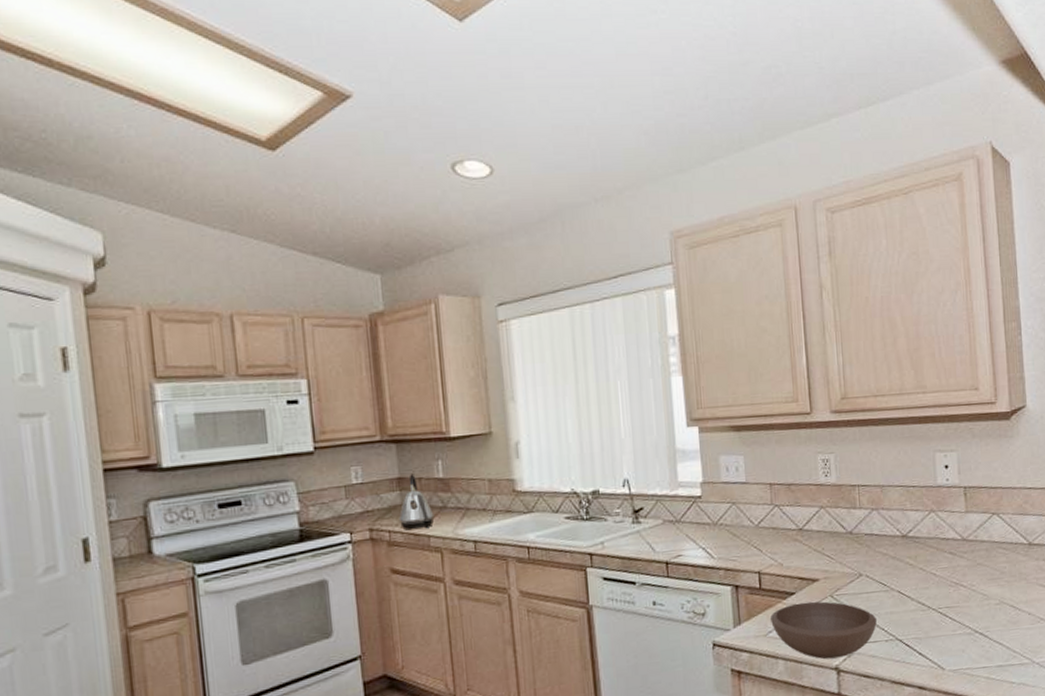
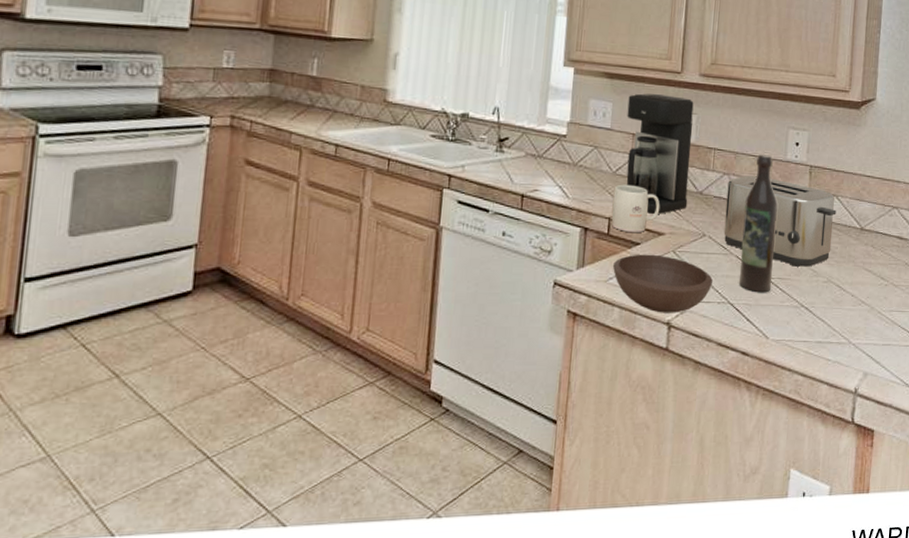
kettle: present [398,474,435,531] -> none [263,67,301,125]
coffee maker: none [759,438,838,562] -> present [626,93,694,214]
mug: none [759,535,810,584] -> present [611,184,660,233]
toaster: none [878,506,1000,593] -> present [724,176,837,267]
wine bottle: none [899,483,941,625] -> present [739,154,778,292]

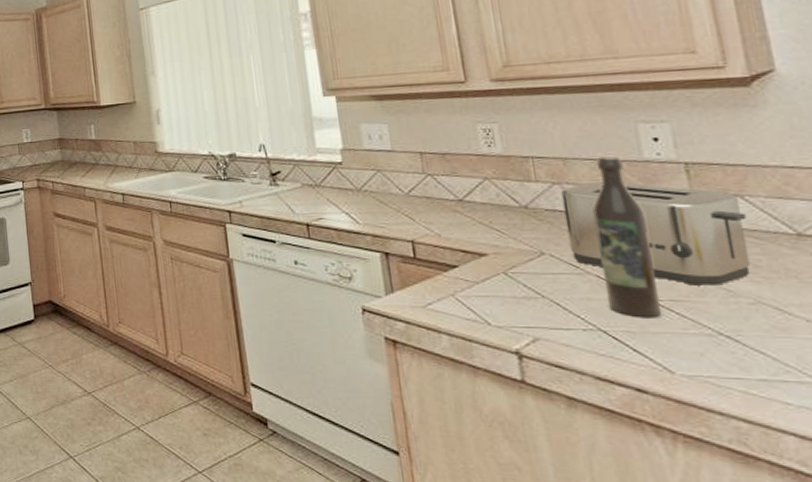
mug: present [611,184,660,233] -> none [411,205,475,256]
bowl: present [612,254,713,313] -> none [428,277,569,342]
coffee maker: present [626,93,694,214] -> none [405,107,511,234]

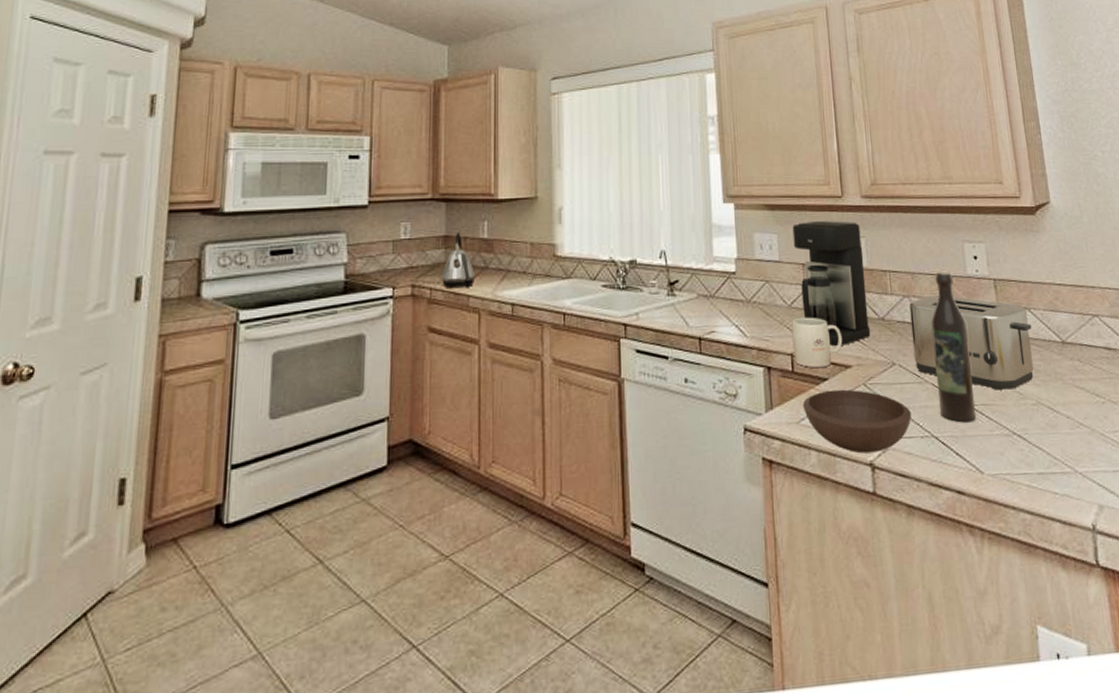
kettle: none [59,135,89,182] -> present [441,233,476,289]
coffee maker: none [405,107,511,234] -> present [792,221,871,346]
mug: none [411,205,475,256] -> present [792,317,843,369]
bowl: none [428,277,569,342] -> present [802,389,911,454]

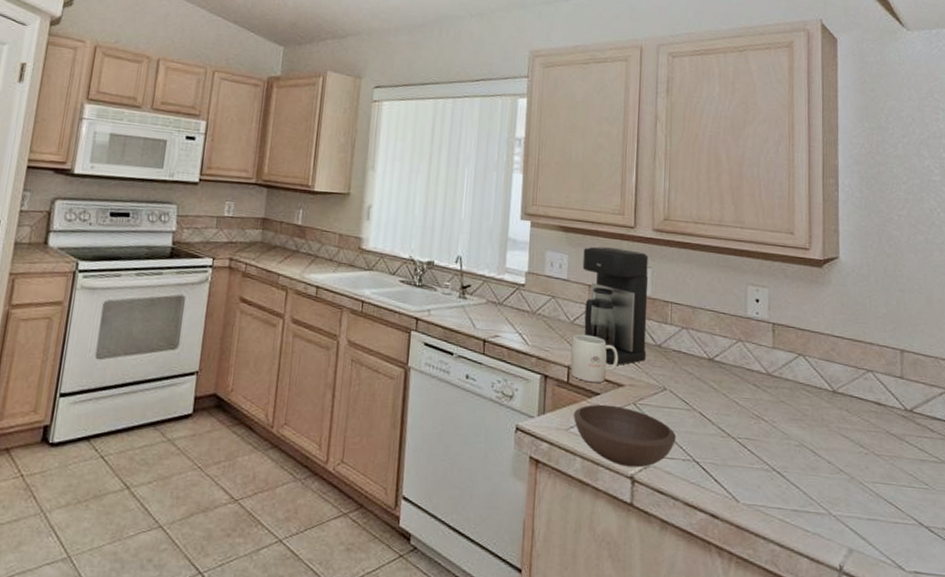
kettle: present [441,233,476,289] -> none [256,217,288,267]
toaster: present [909,296,1034,390] -> none [685,331,805,429]
wine bottle: present [931,272,977,422] -> none [703,309,740,452]

